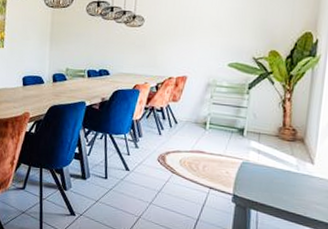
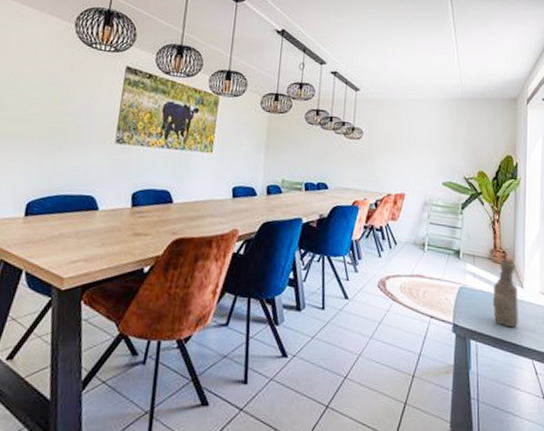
vase: none [277,138,308,201] -> present [492,260,519,328]

